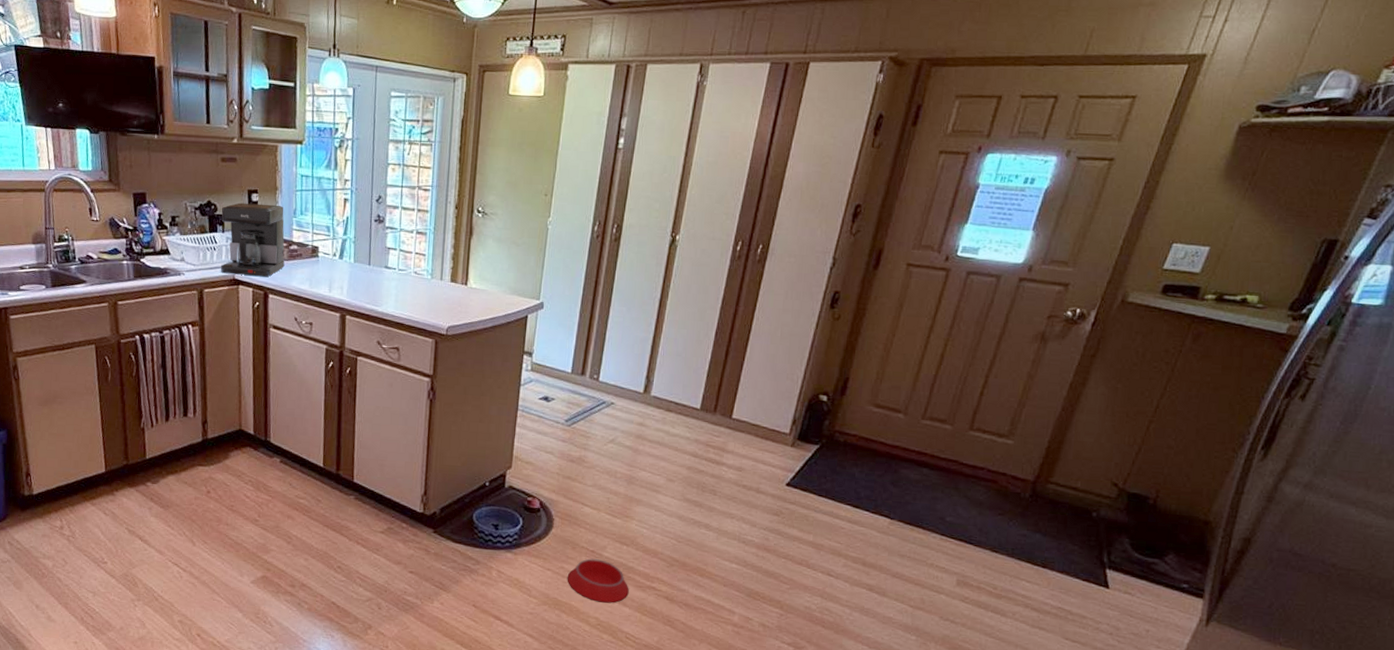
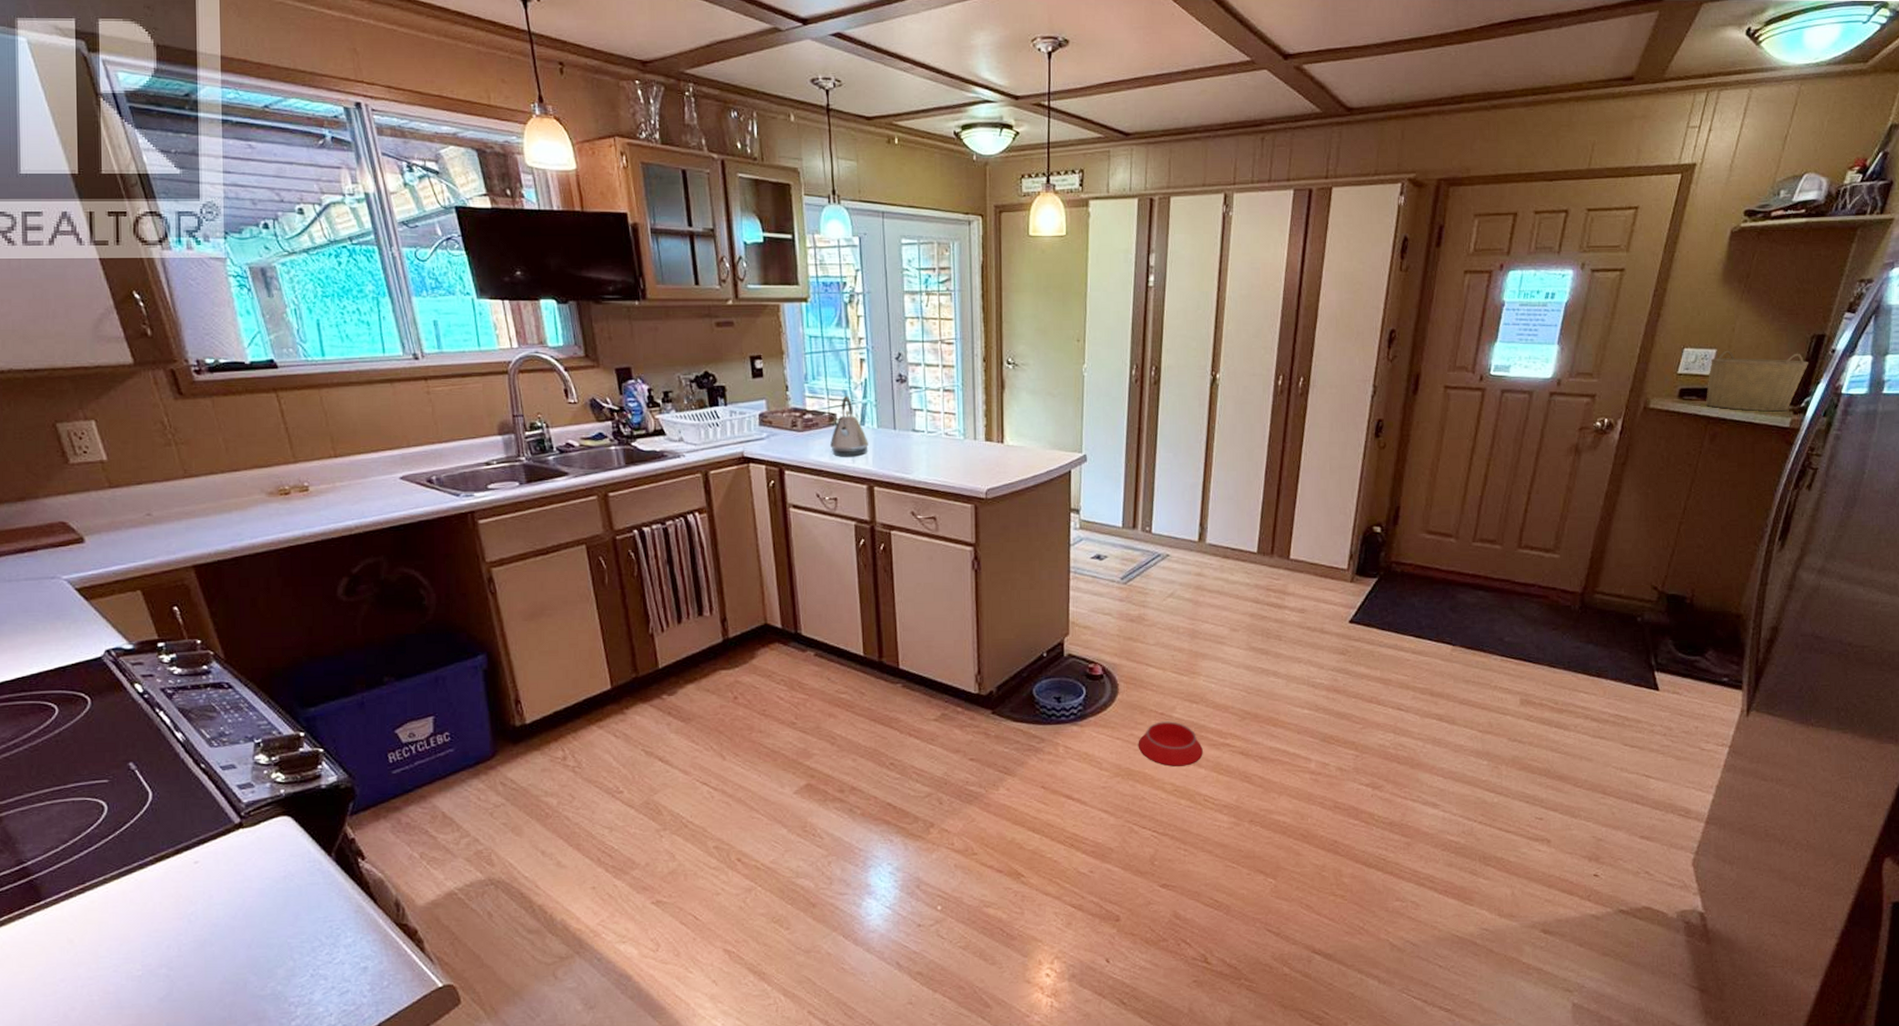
coffee maker: present [220,202,285,277] -> none [721,370,800,452]
kettle: none [310,231,345,288] -> present [829,395,868,458]
basket: none [1192,248,1316,317] -> present [1706,350,1809,412]

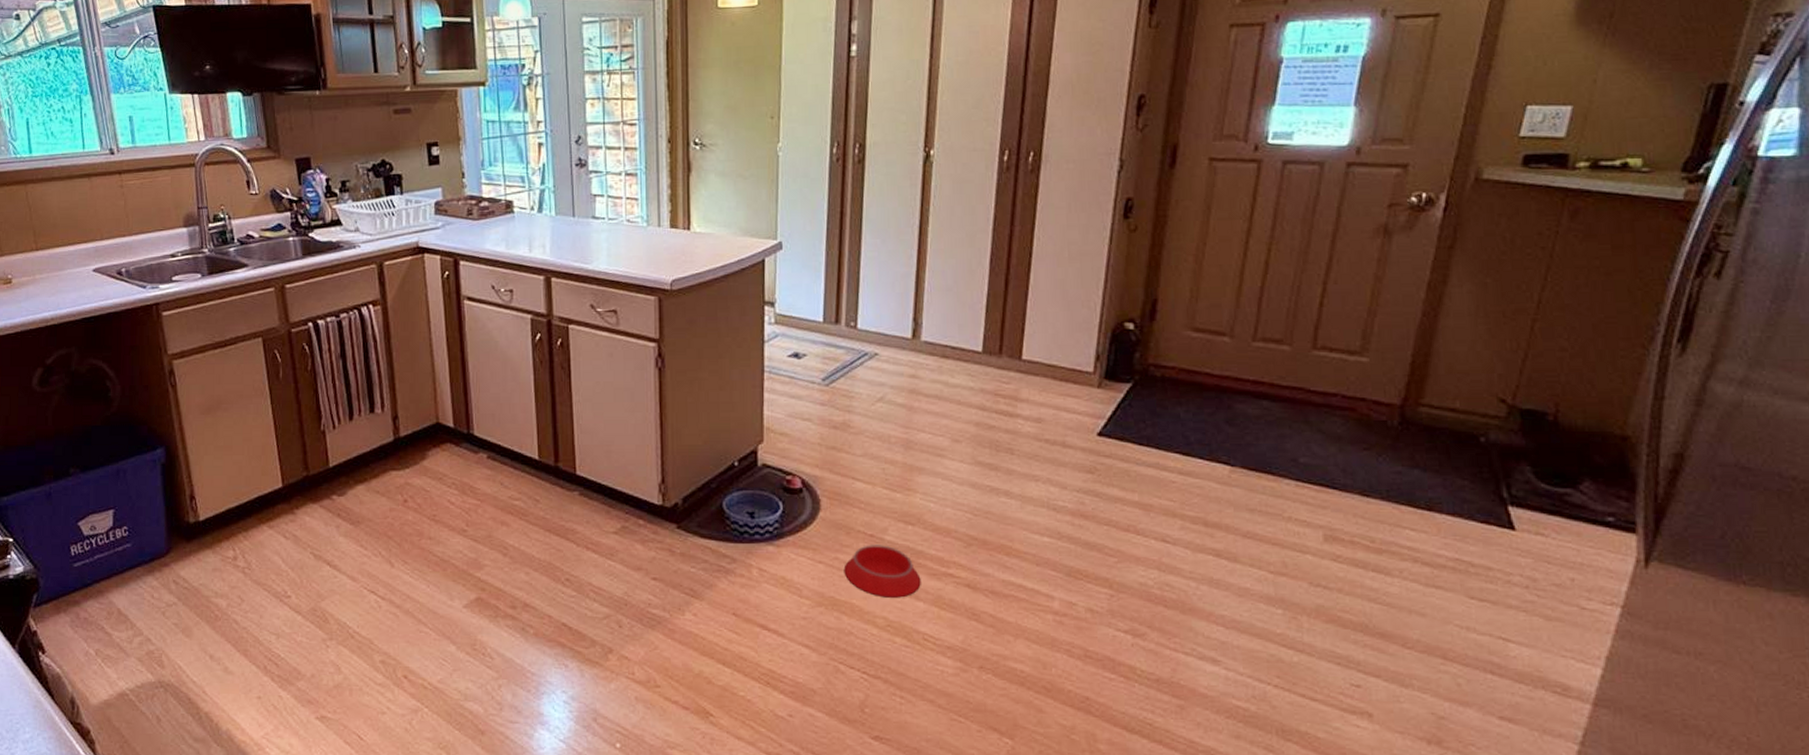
kettle: present [829,395,868,458] -> none [505,181,546,248]
basket: present [1706,350,1809,412] -> none [1561,106,1707,181]

